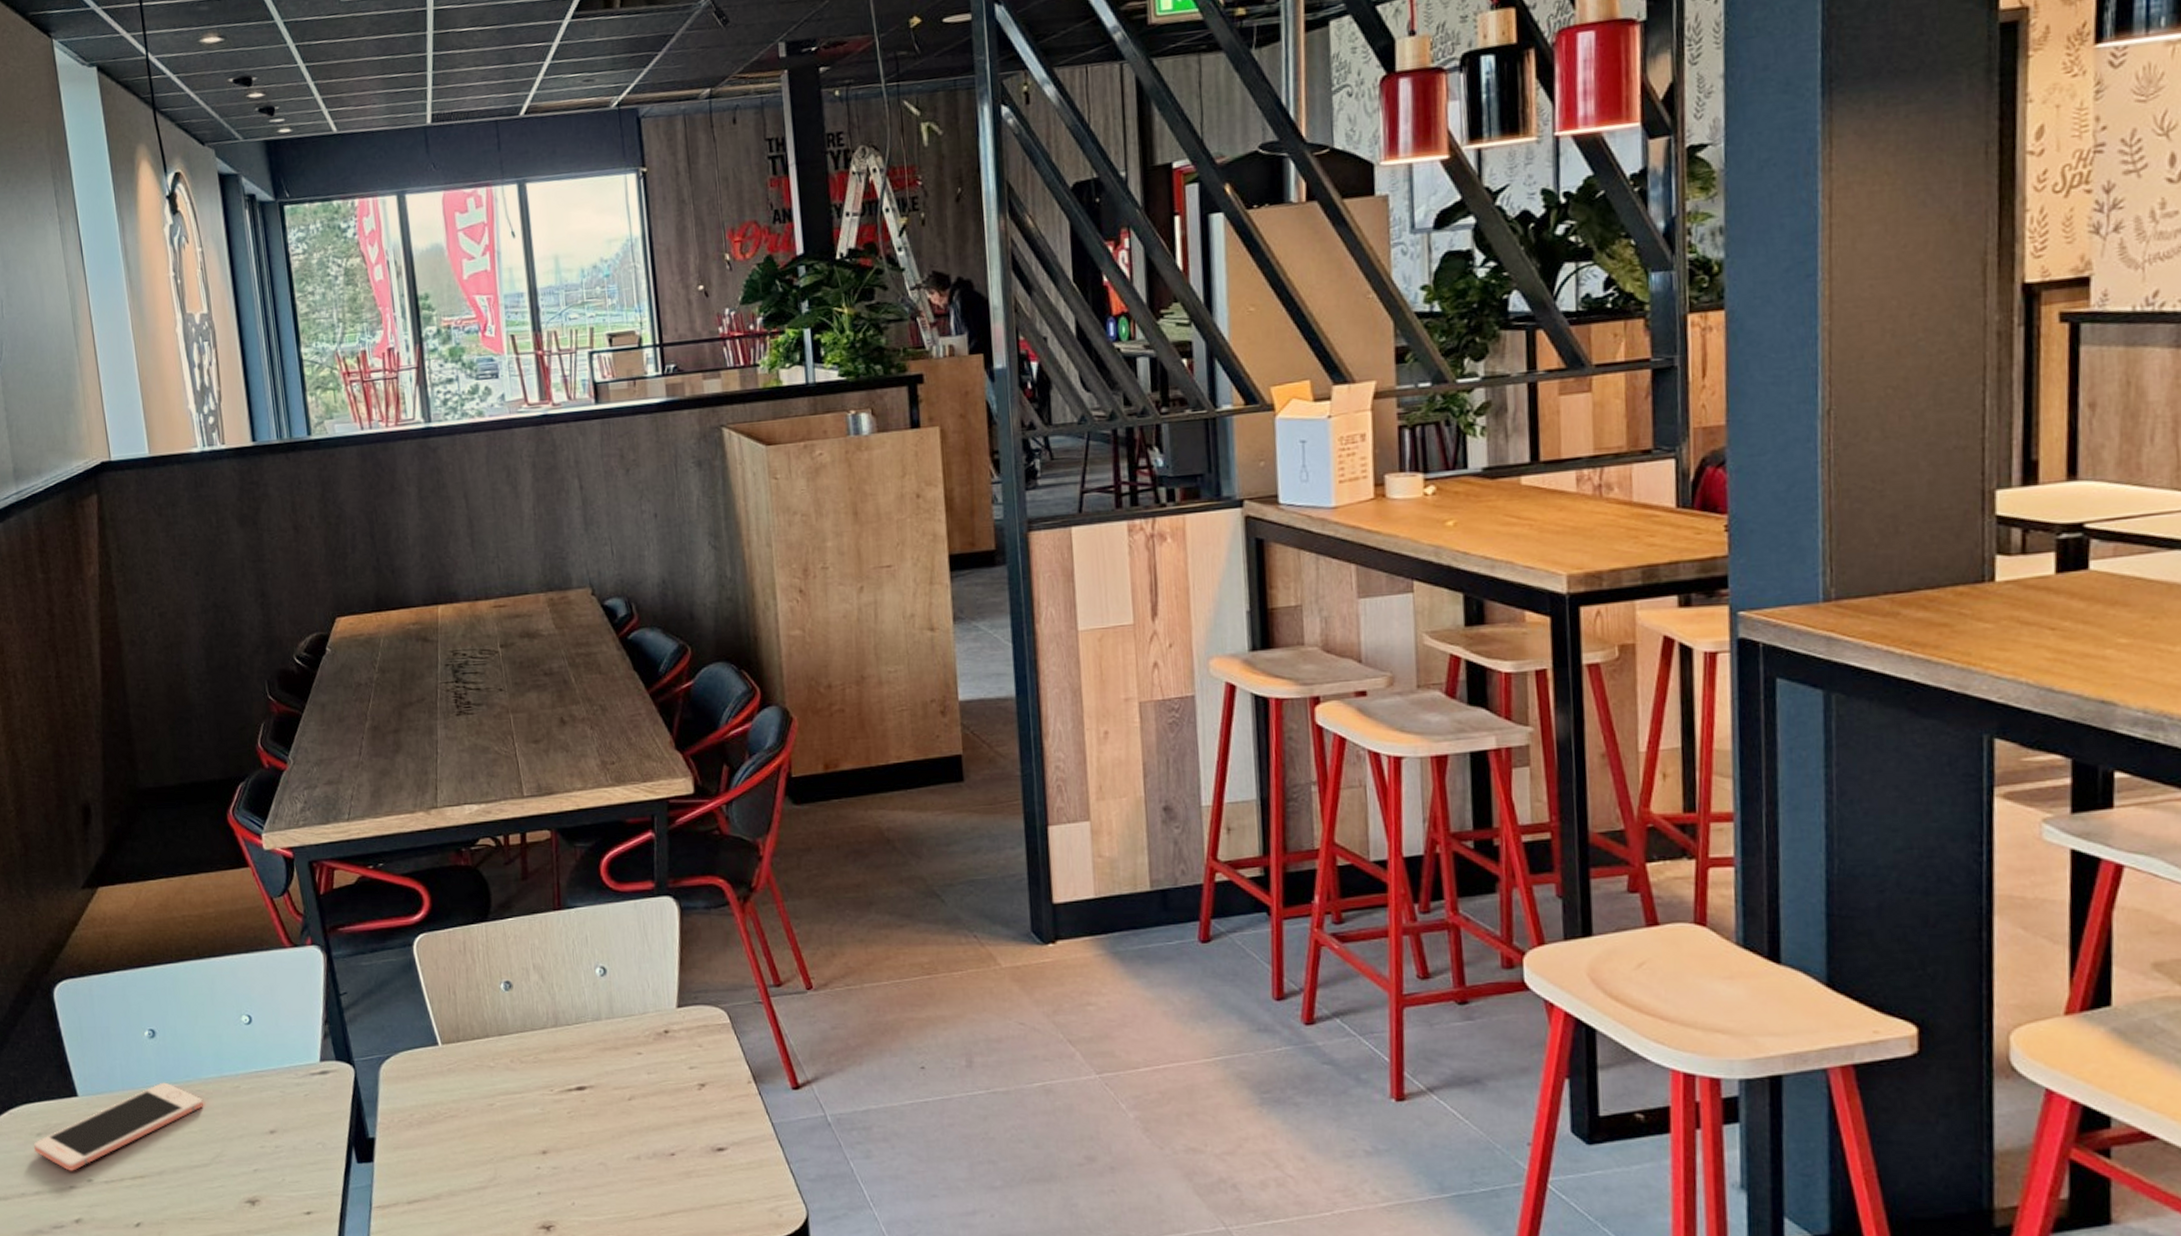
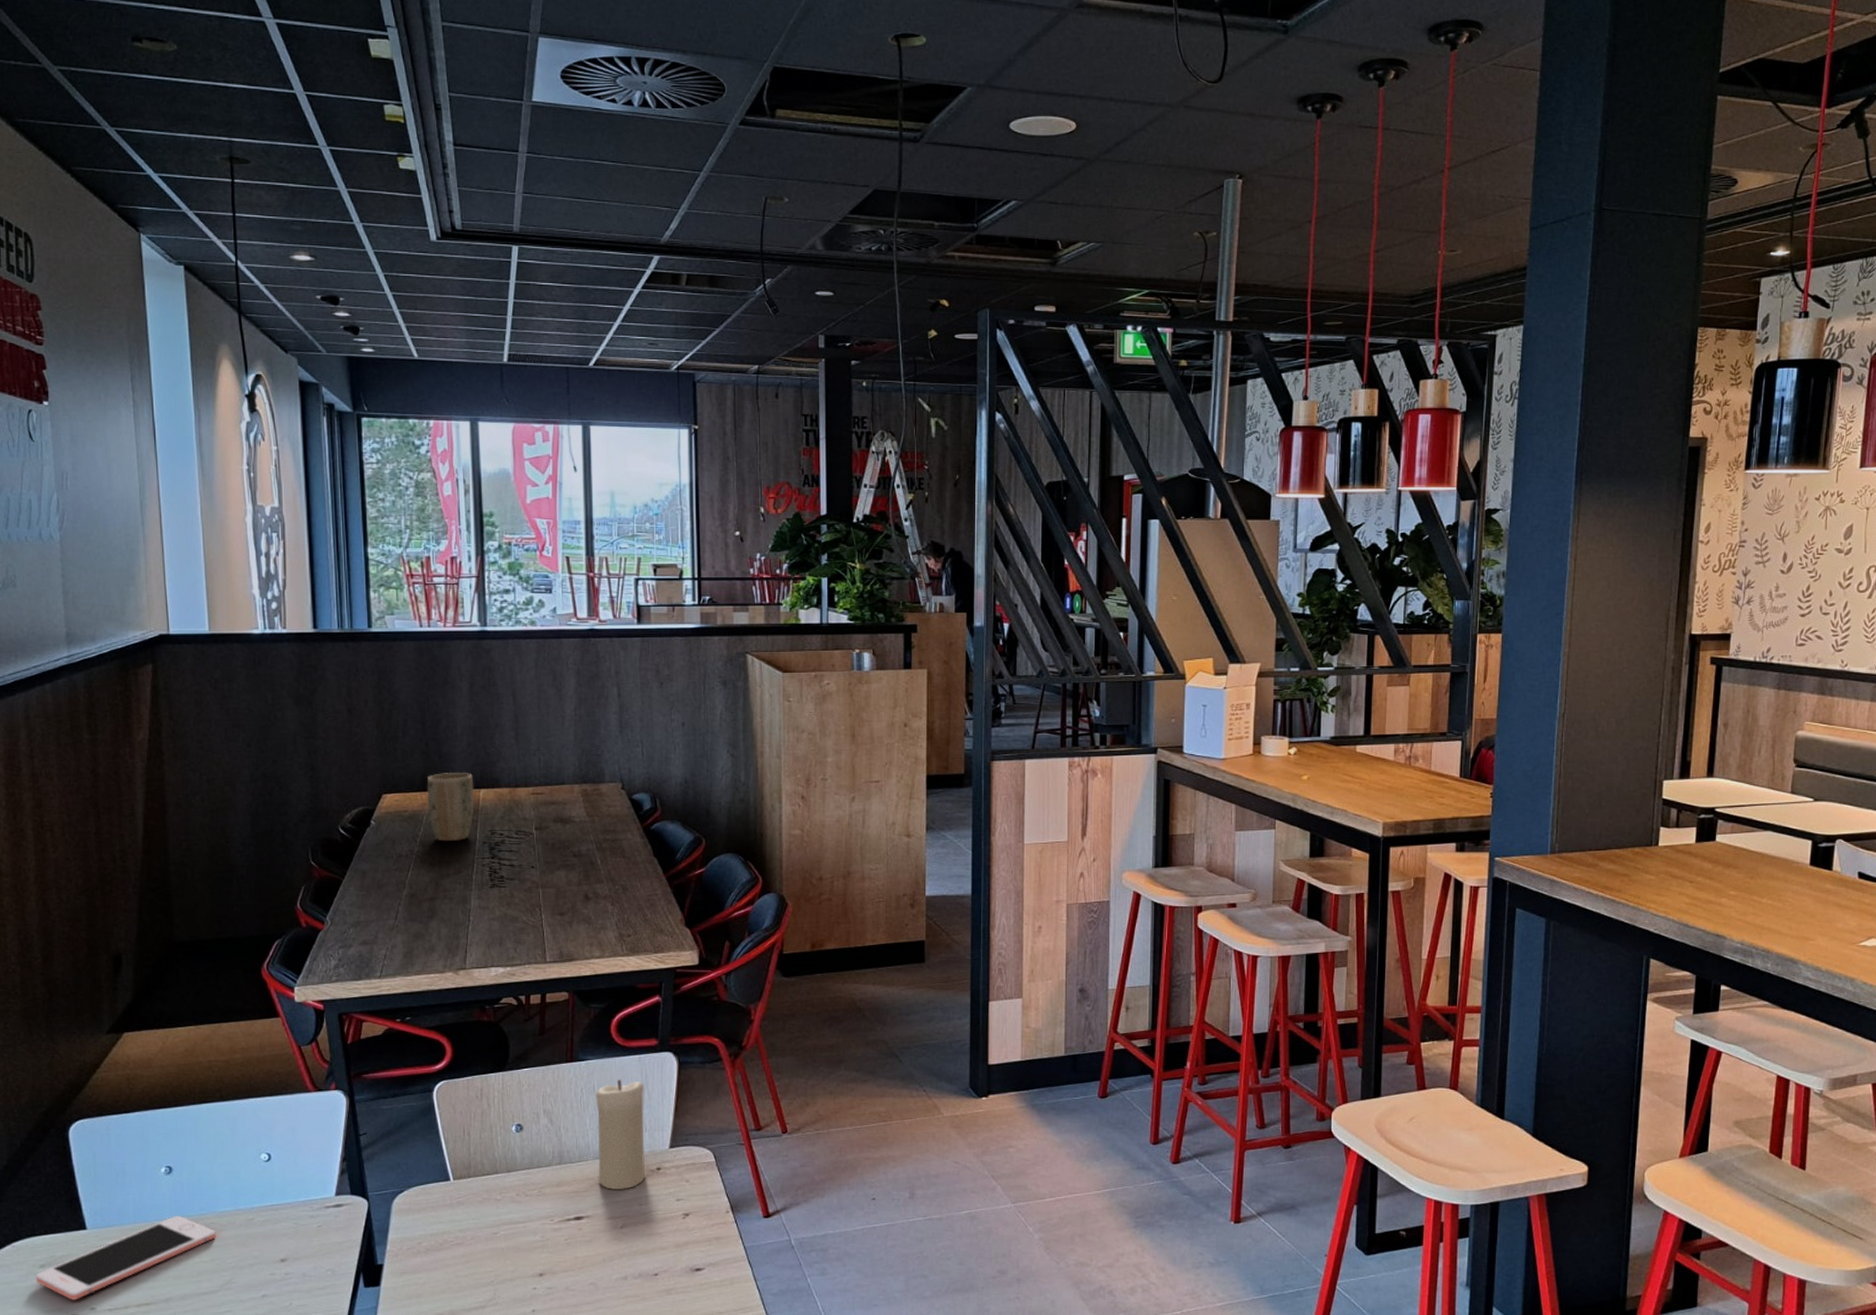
plant pot: none [381,587,433,667] -> present [426,772,474,842]
candle: none [588,929,653,1056] -> present [595,1079,646,1190]

